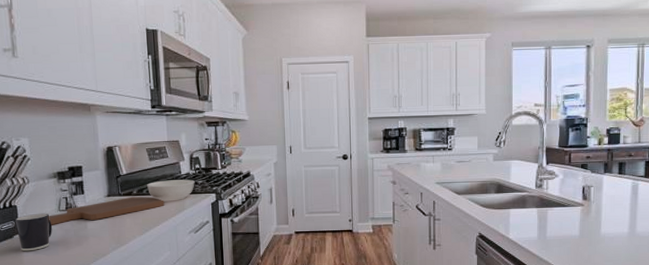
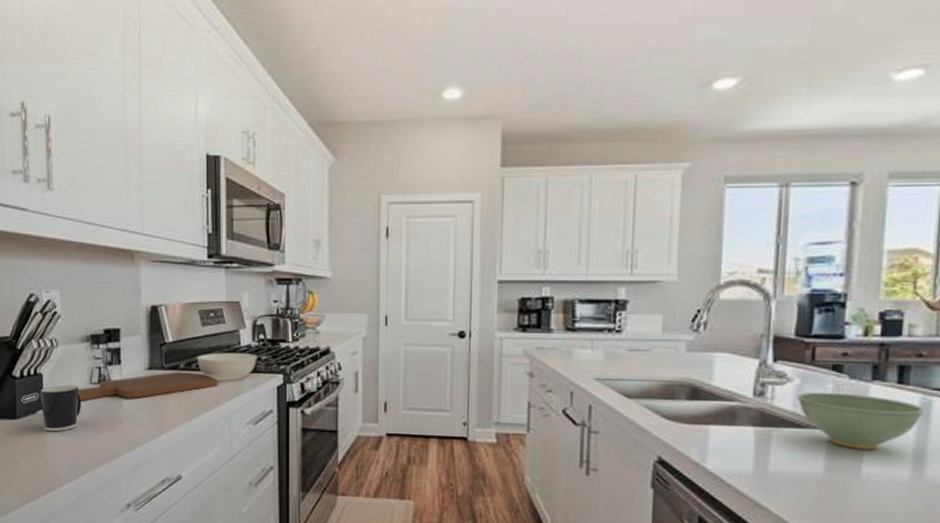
bowl: none [561,182,634,218] -> present [797,391,925,450]

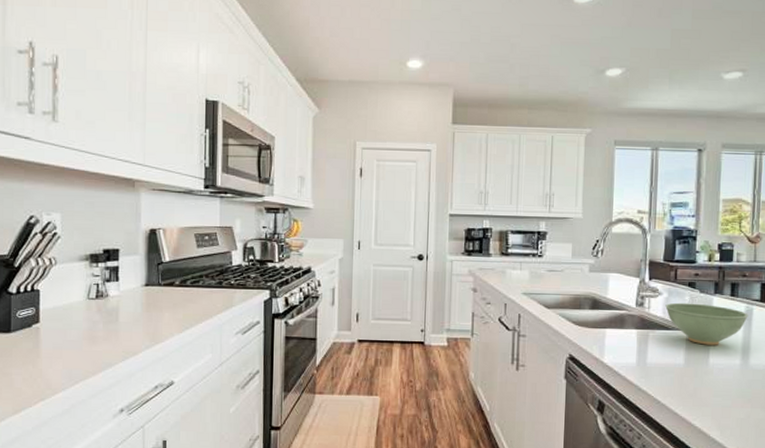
mug: present [39,385,81,432] -> none [35,300,78,344]
cutting board: present [77,371,218,401] -> none [74,287,210,315]
bowl: present [196,352,257,381] -> none [191,271,247,296]

